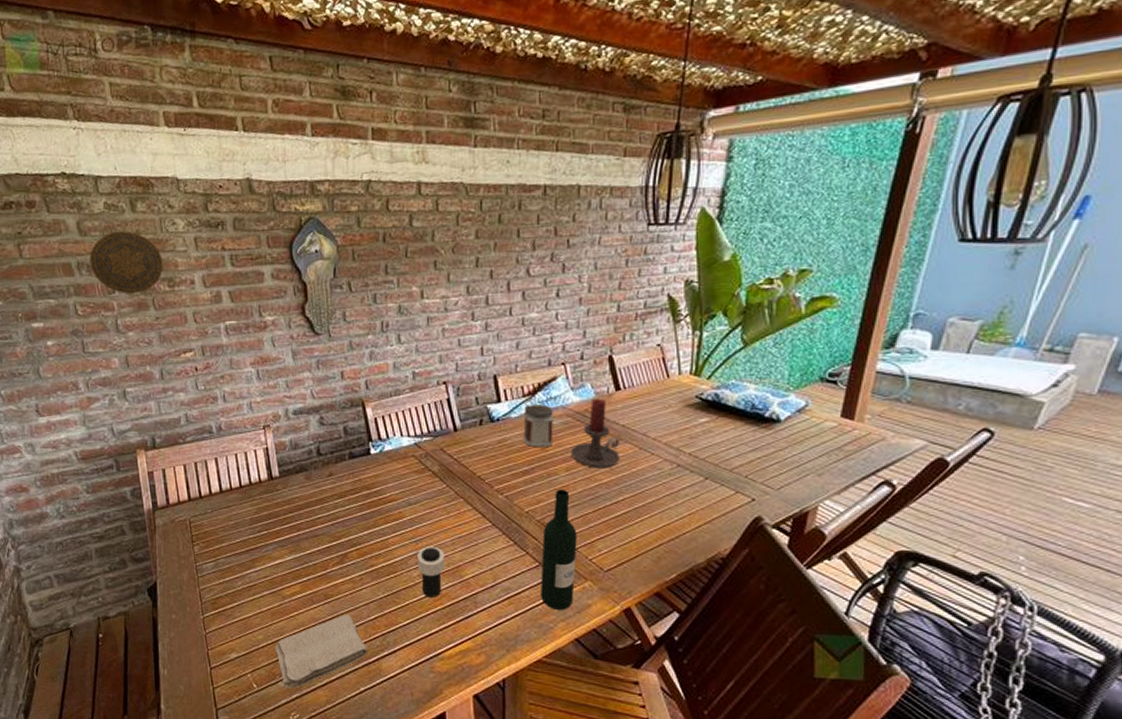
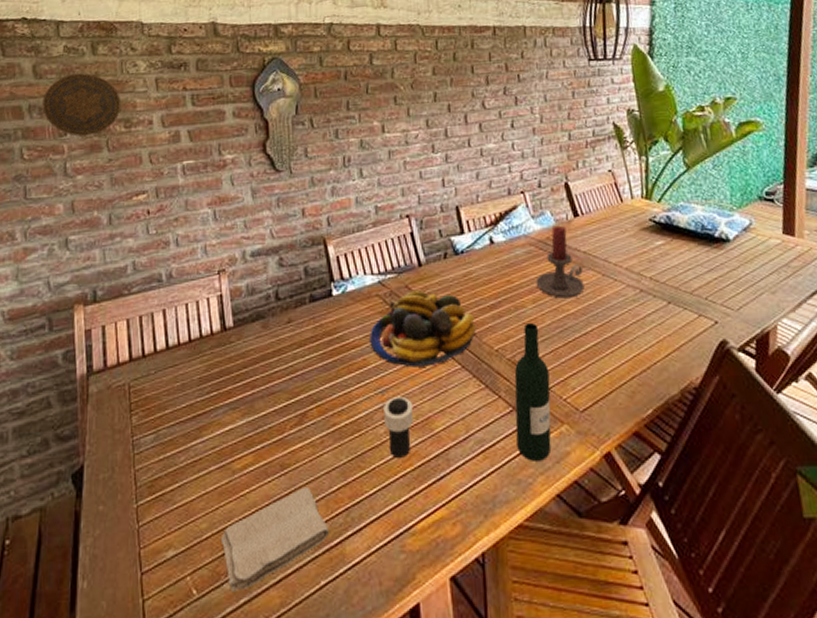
fruit bowl: none [405,454,508,522] -> present [370,290,476,368]
jar: present [523,405,554,447] -> none [488,234,519,279]

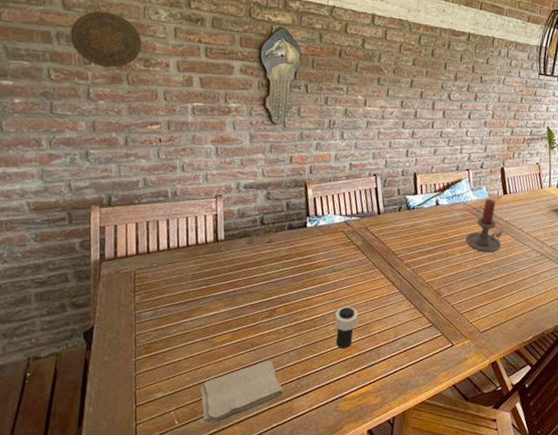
fruit bowl: present [370,290,476,368] -> none [332,232,415,288]
wine bottle: present [514,322,552,461] -> none [430,266,463,362]

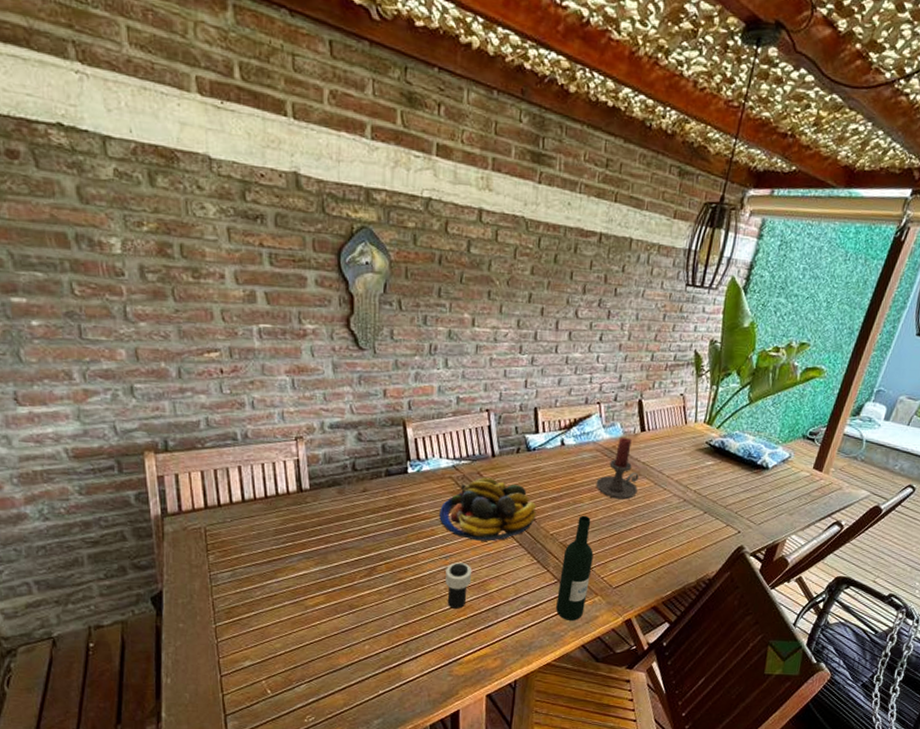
decorative plate: present [69,10,143,68] -> none [92,204,188,281]
washcloth: present [199,360,283,426] -> none [293,623,389,694]
fruit bowl: none [332,232,415,288] -> present [439,477,537,541]
wine bottle: none [430,266,463,362] -> present [556,515,593,621]

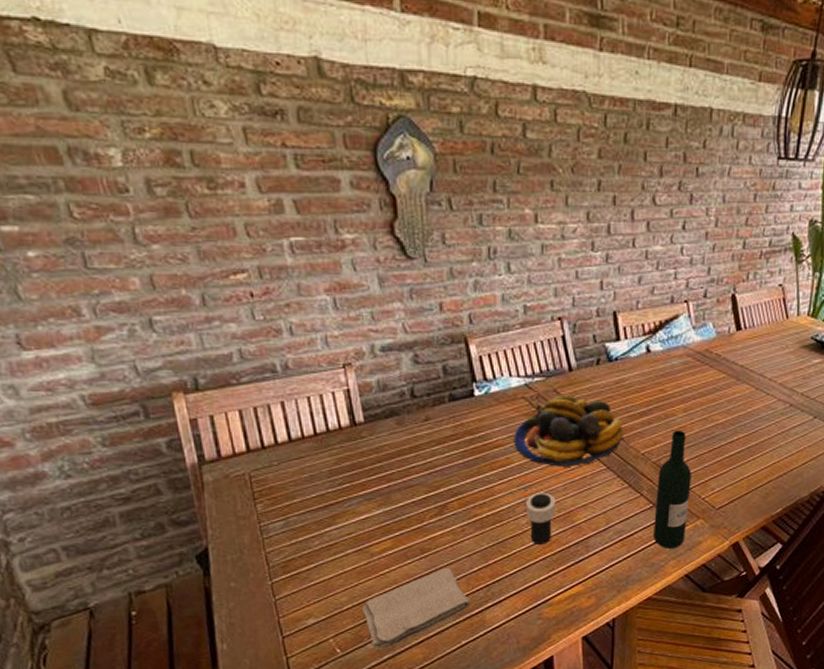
washcloth: none [293,623,389,694] -> present [361,567,470,651]
candle holder: present [596,436,639,500] -> none [689,338,737,409]

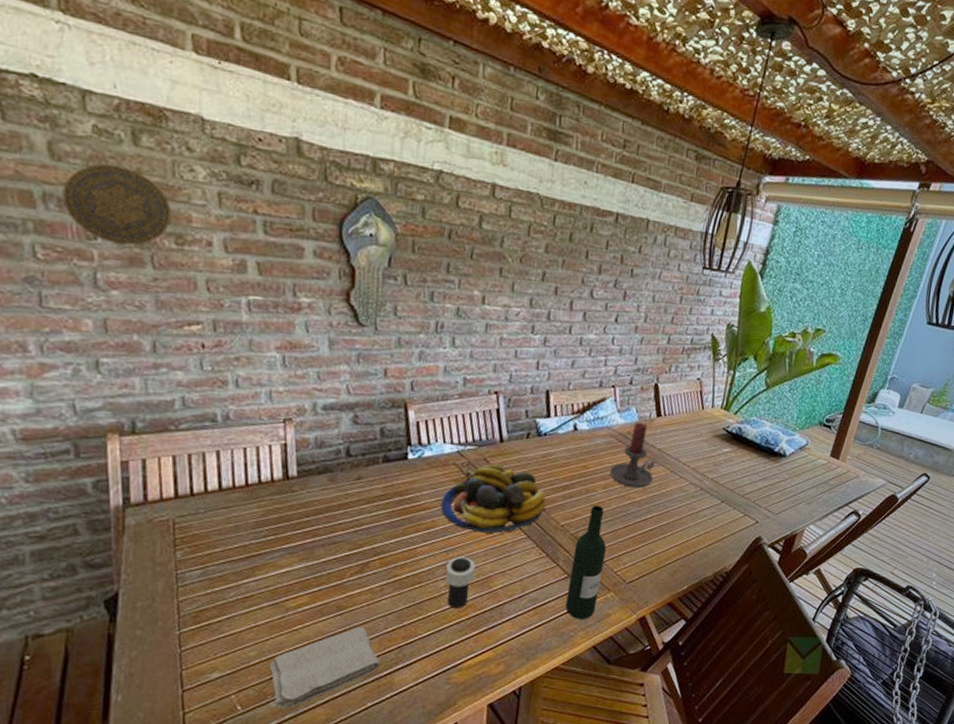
decorative plate: none [85,109,200,195] -> present [62,163,172,246]
candle holder: none [689,338,737,409] -> present [610,422,655,488]

